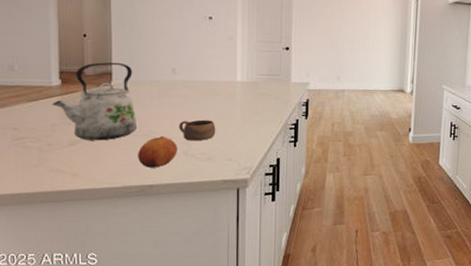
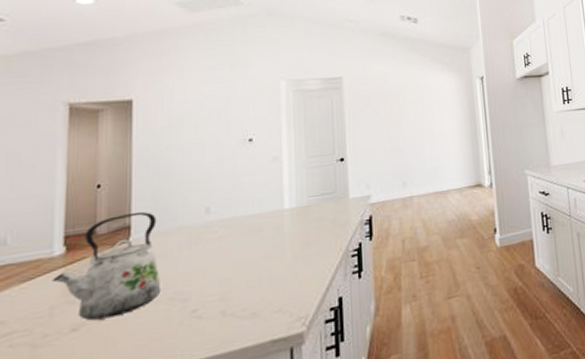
fruit: present [138,136,177,168] -> none [161,296,212,343]
cup: present [179,119,216,141] -> none [214,263,261,296]

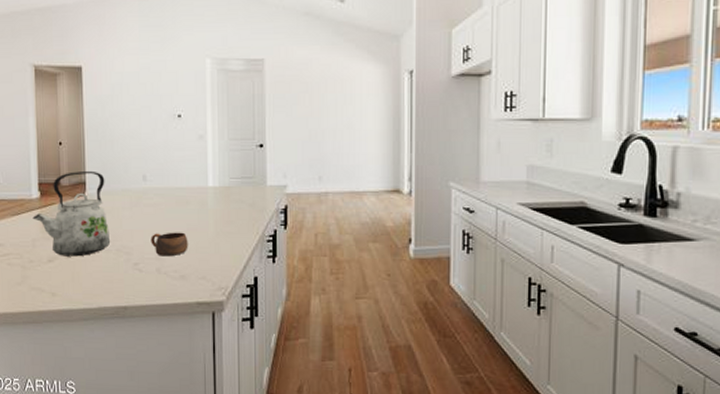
cup: none [214,263,261,296] -> present [151,232,188,257]

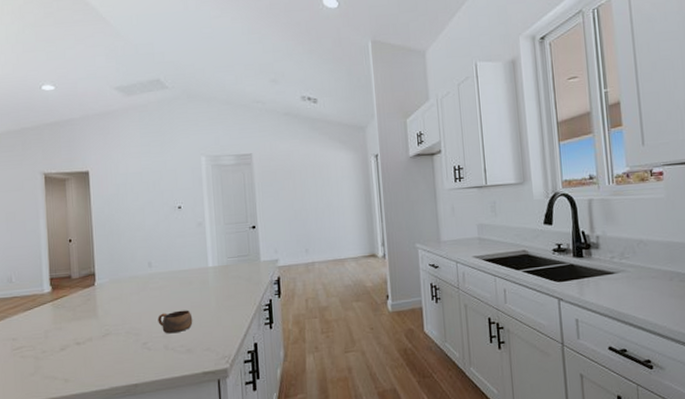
kettle: present [32,170,111,257] -> none [44,262,120,344]

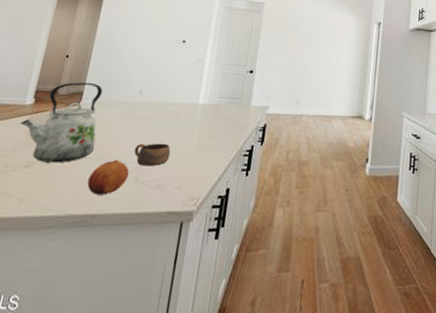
kettle: none [44,262,120,344] -> present [20,82,103,163]
fruit: none [122,332,158,366] -> present [87,160,129,195]

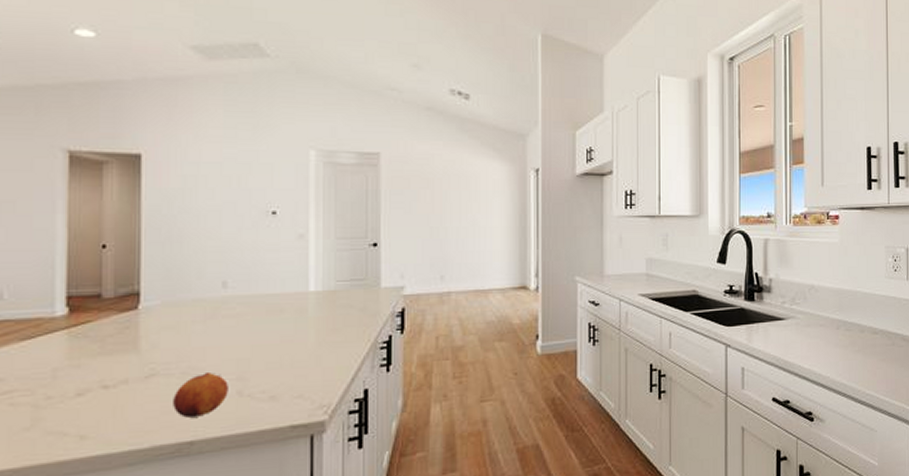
kettle: present [20,82,103,163] -> none [54,278,174,387]
cup: present [134,143,171,166] -> none [230,345,281,376]

